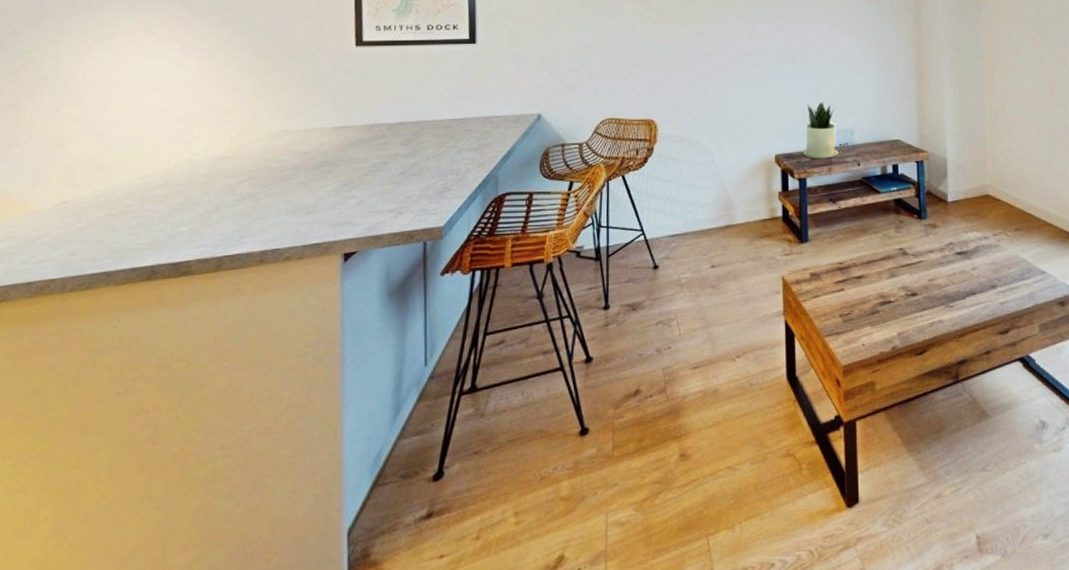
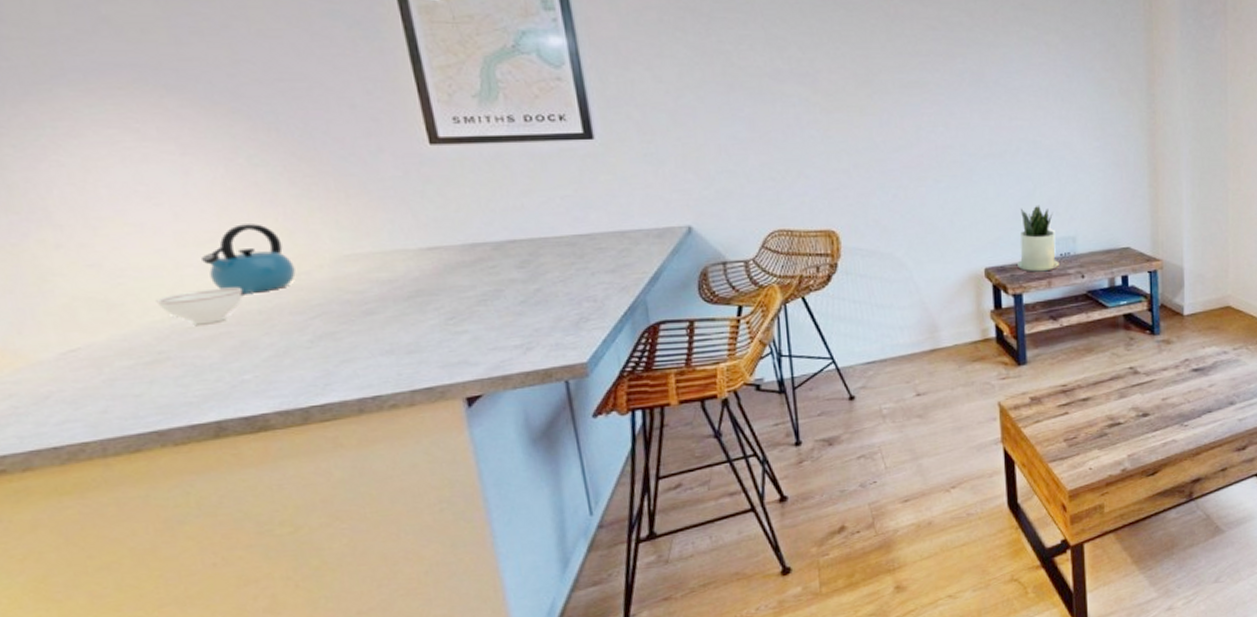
bowl: none [133,155,198,184] -> present [156,287,243,325]
kettle: none [174,105,239,160] -> present [202,224,296,294]

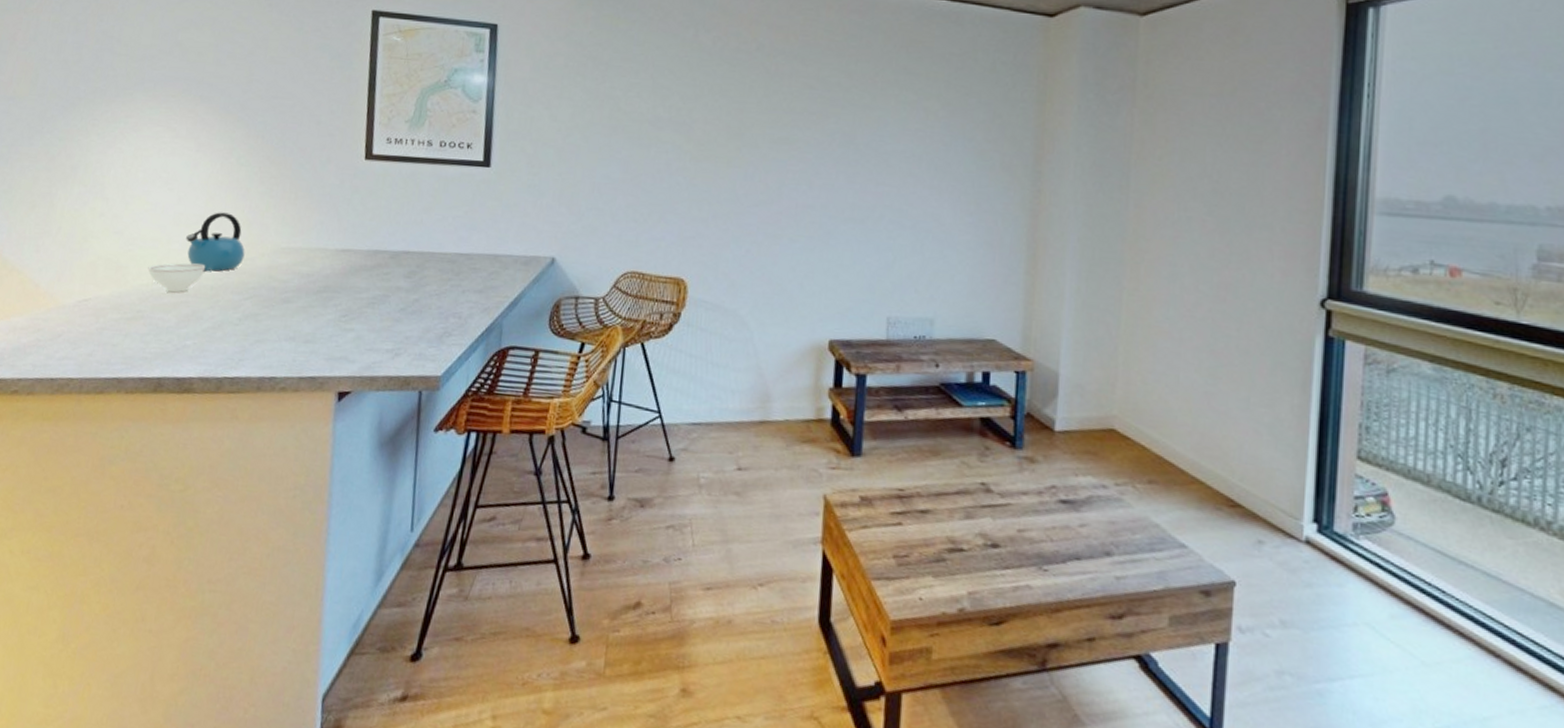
planter: present [1017,205,1059,272] -> none [865,278,912,354]

